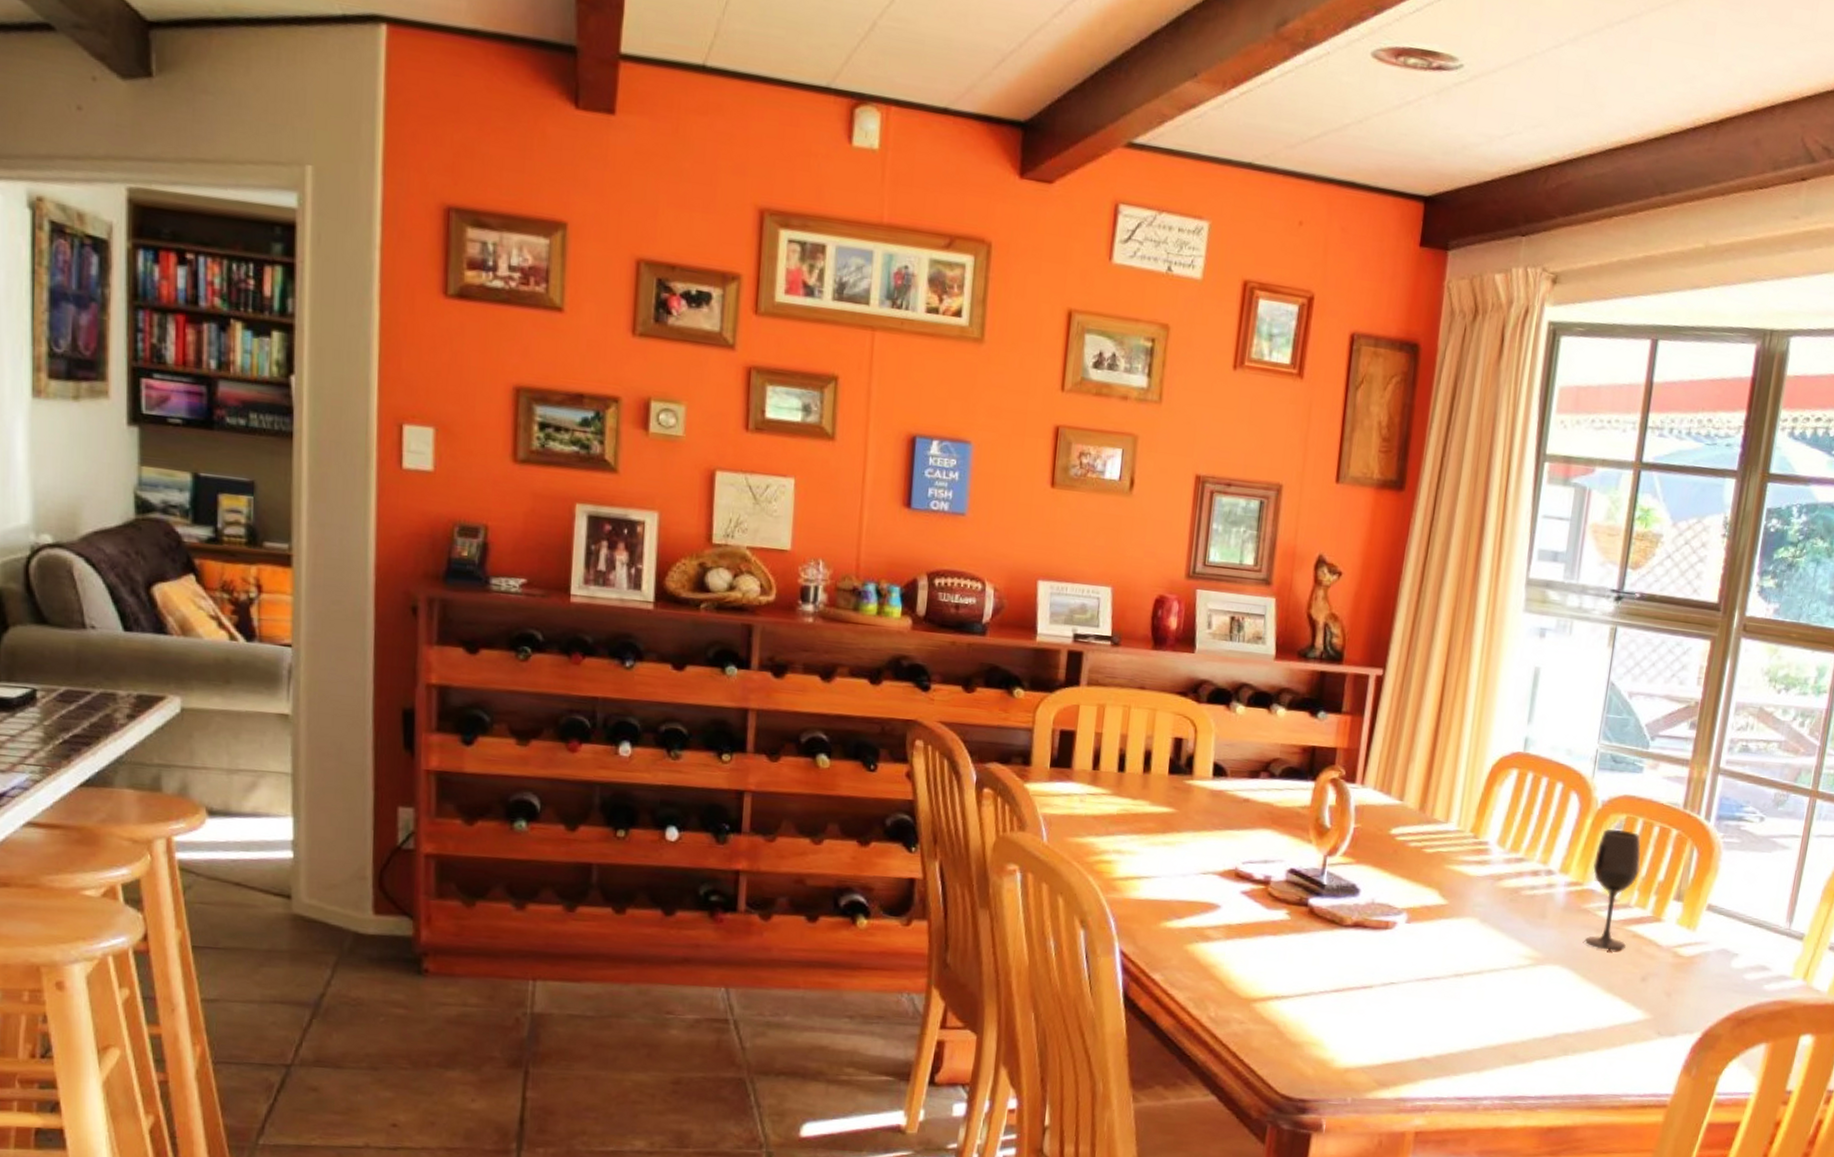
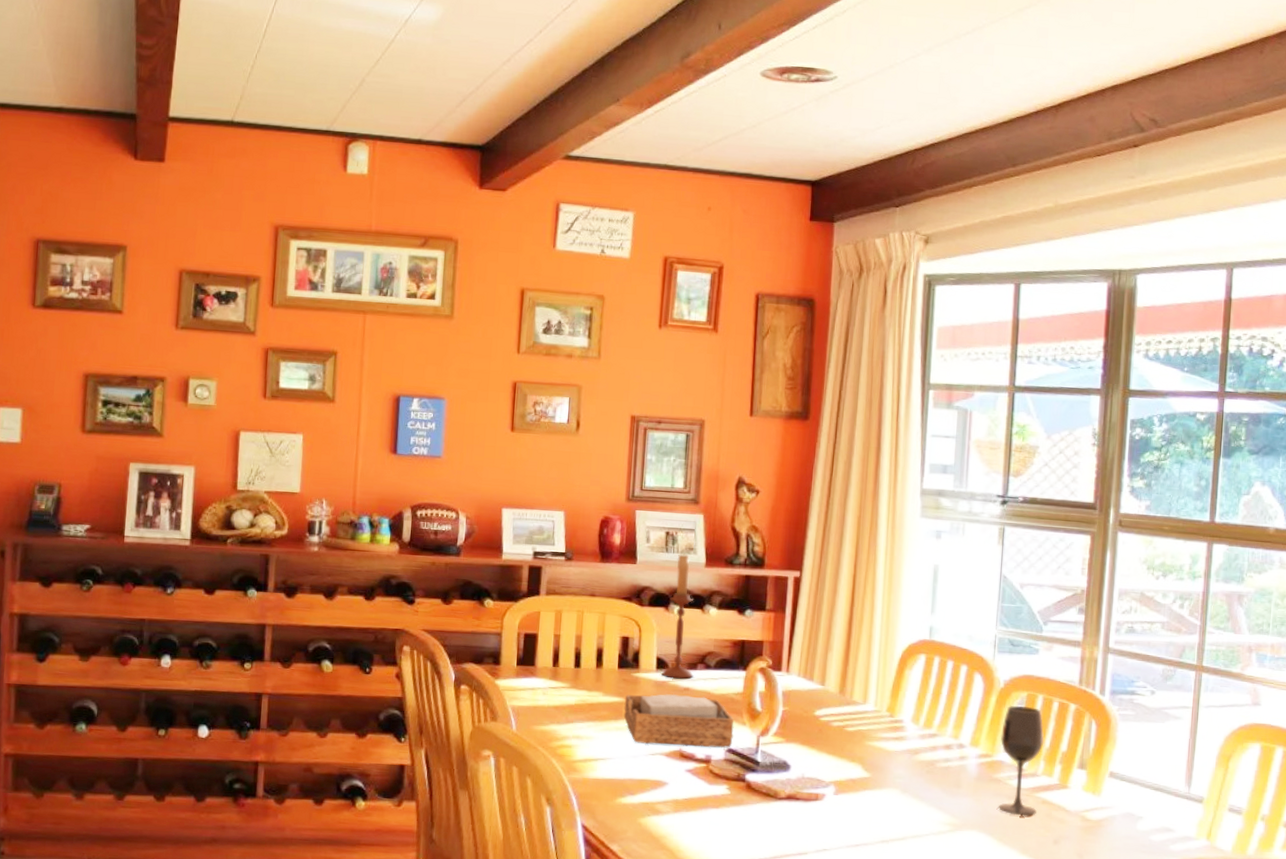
napkin holder: none [1172,805,1299,869] -> present [623,694,734,748]
candlestick: none [1218,642,1259,788] -> present [661,553,694,679]

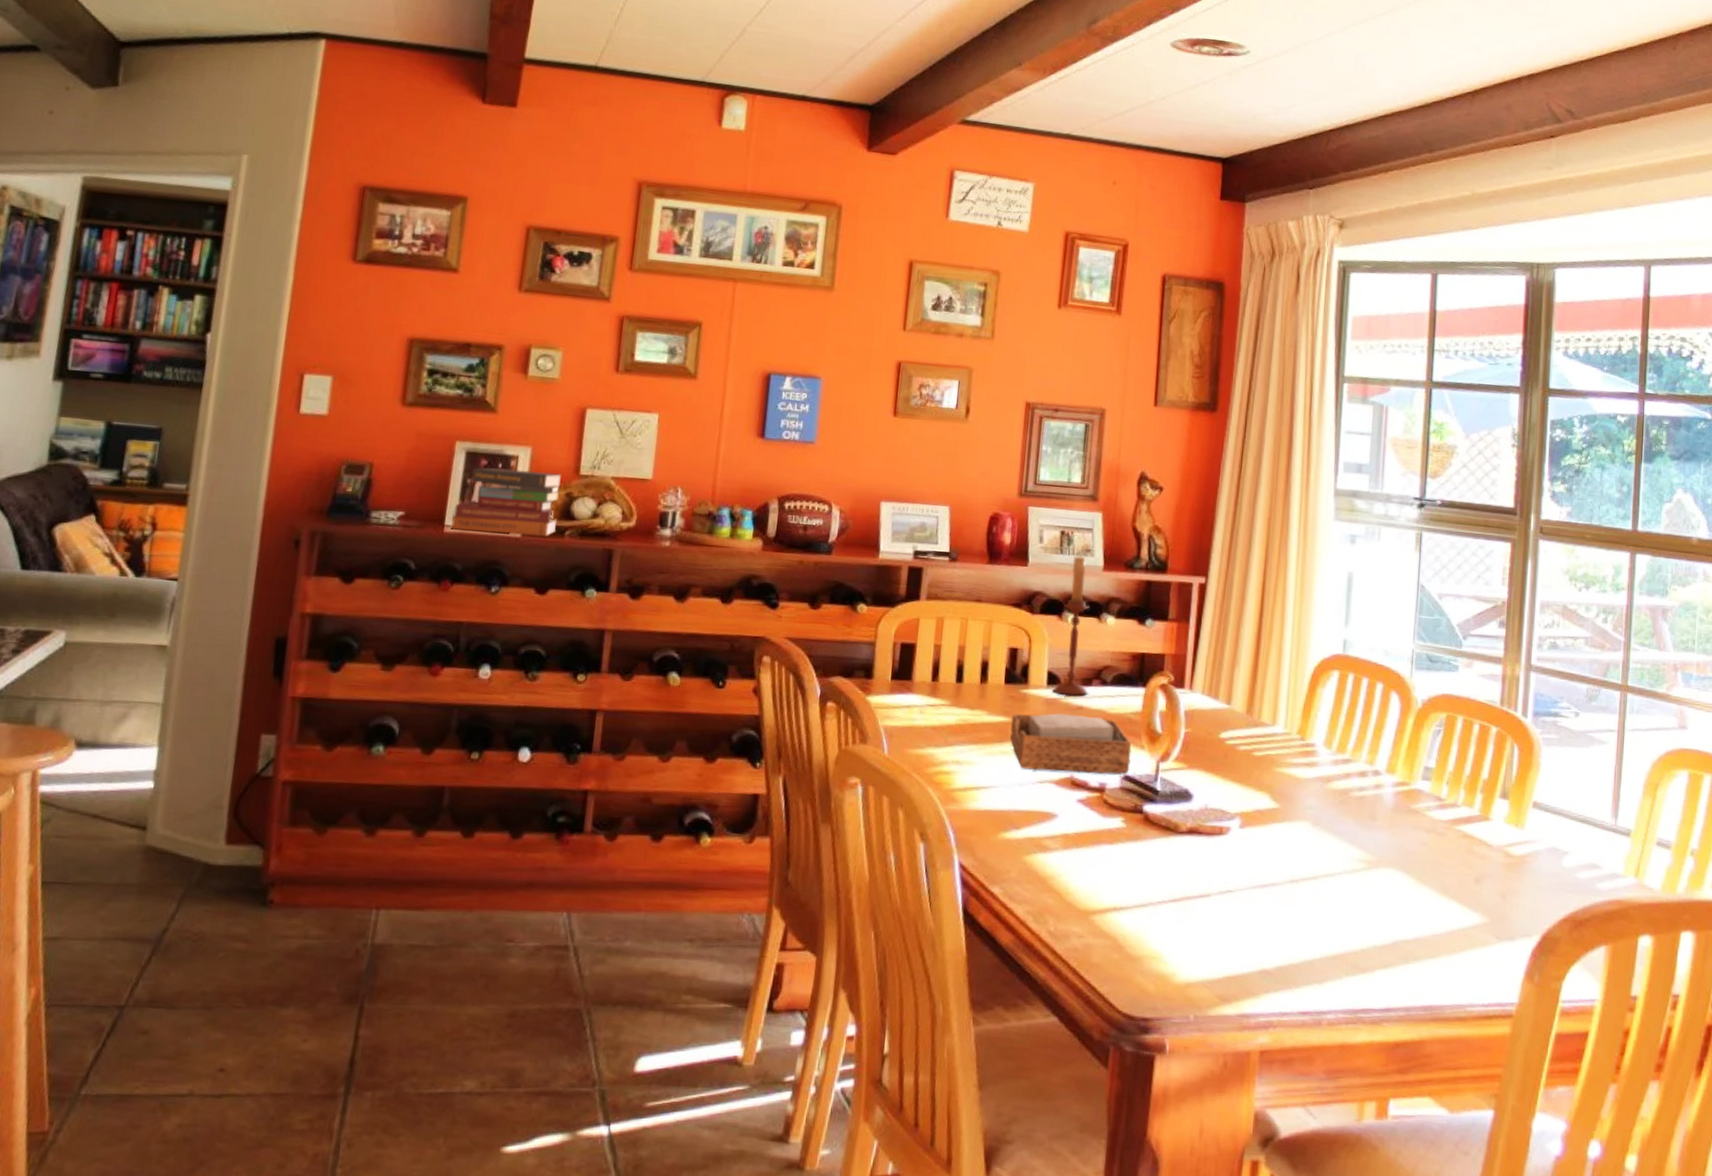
books: none [130,485,222,545] -> present [451,467,563,537]
wine glass: present [998,705,1044,816] -> none [1416,727,1464,852]

